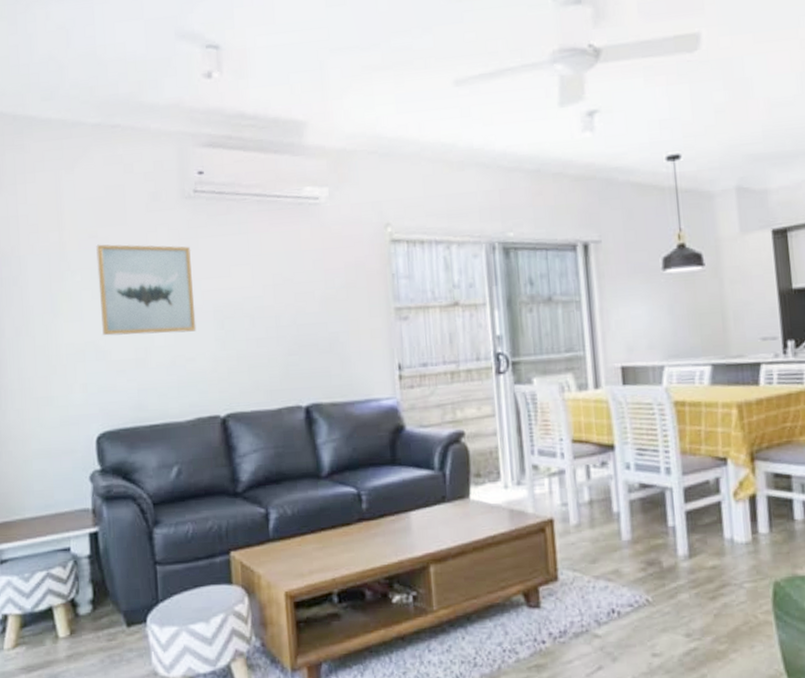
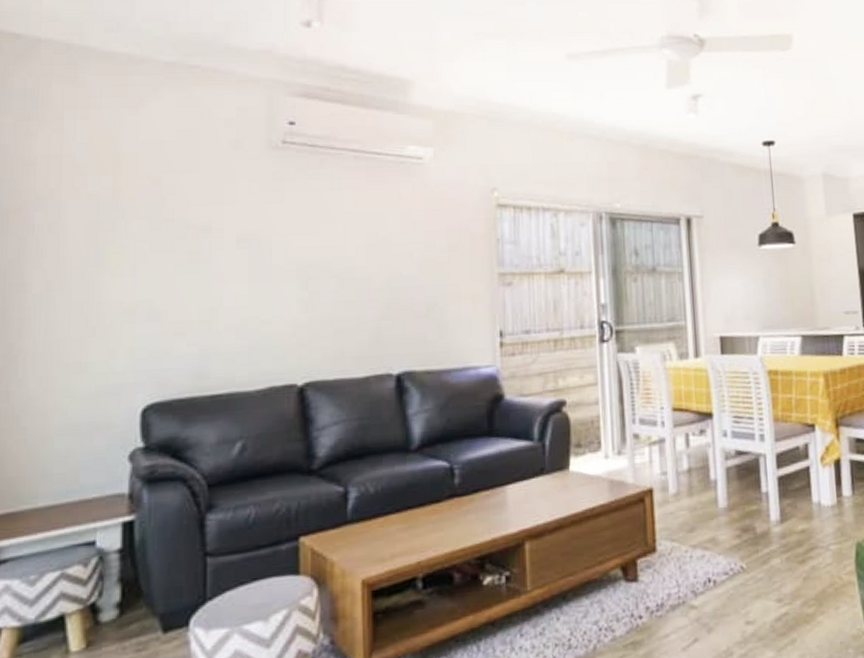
wall art: present [96,244,197,336] -> none [159,192,275,294]

